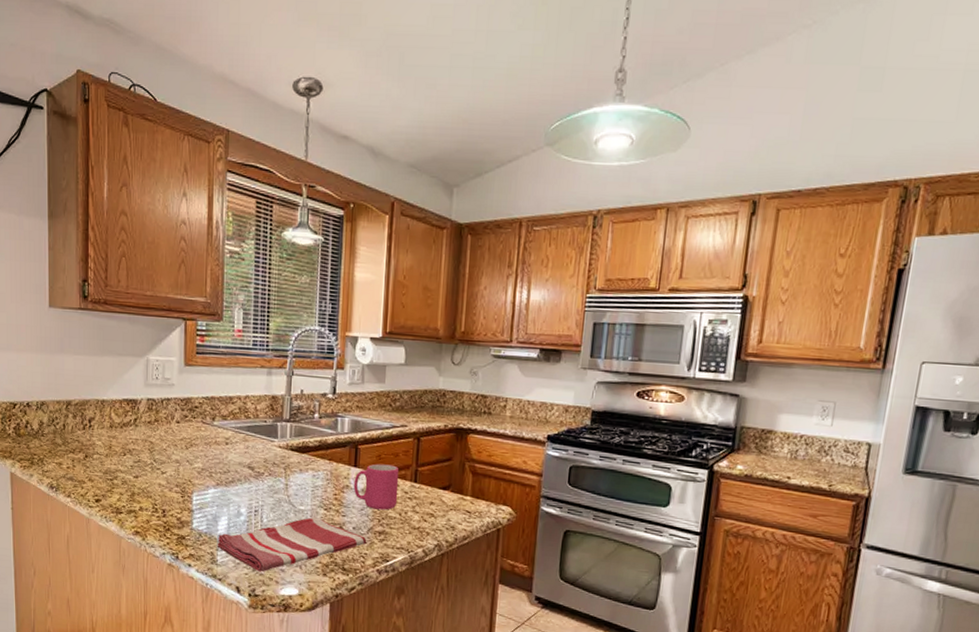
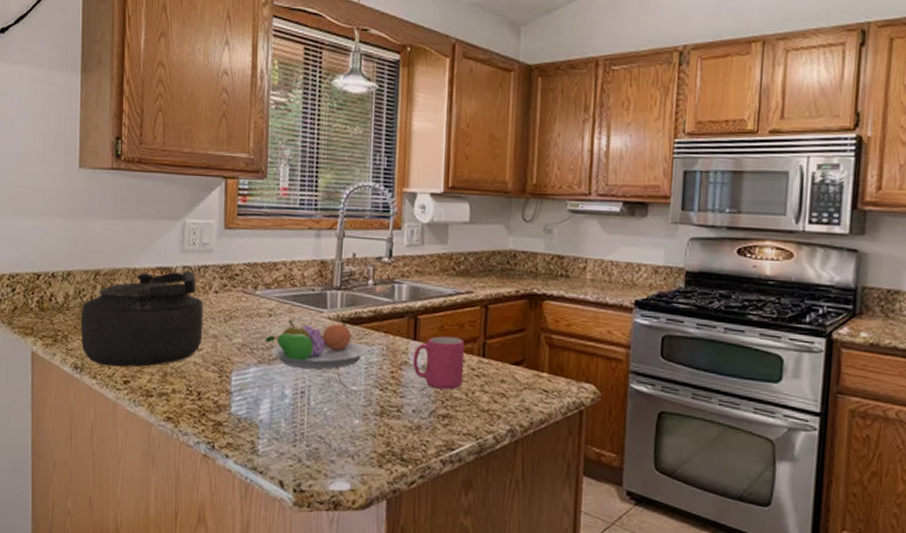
kettle: none [54,403,167,488] -> present [80,271,204,367]
dish towel: present [217,517,367,572] -> none [258,399,429,464]
fruit bowl: none [222,447,315,491] -> present [265,319,369,369]

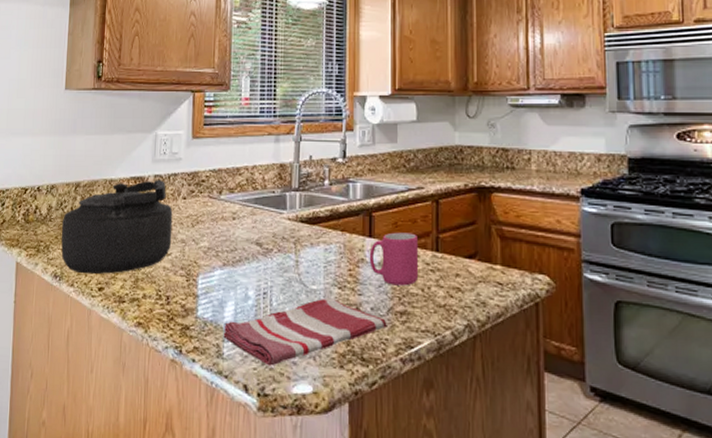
dish towel: none [258,399,429,464] -> present [223,298,387,366]
fruit bowl: present [265,319,369,369] -> none [229,221,327,270]

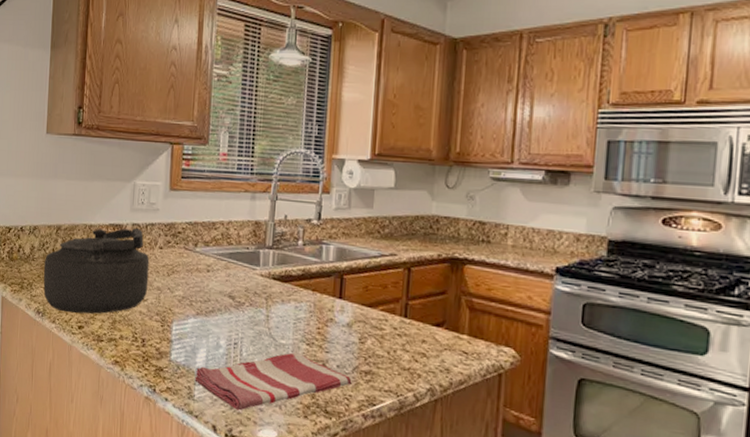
mug: present [369,232,419,286] -> none [338,295,388,348]

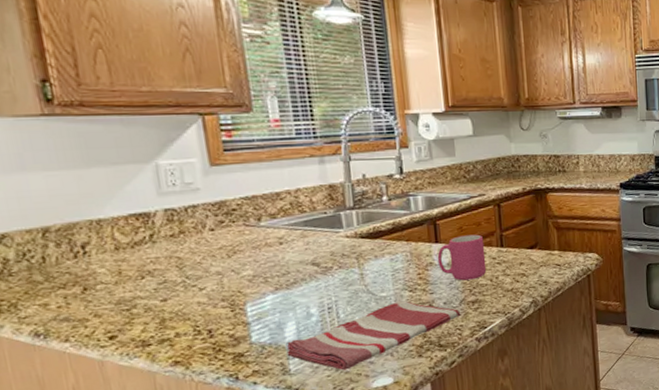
kettle: present [43,228,150,314] -> none [30,214,204,327]
mug: none [338,295,388,348] -> present [437,234,487,281]

